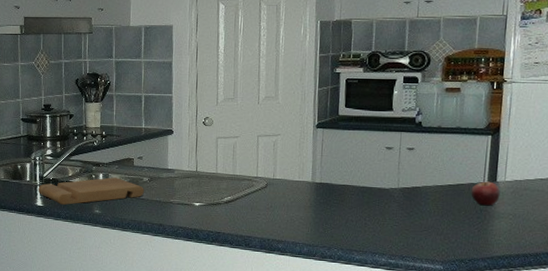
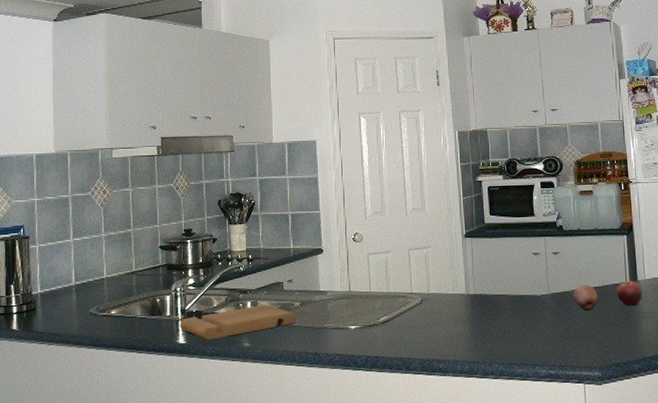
fruit: none [423,181,451,207] -> present [573,284,599,311]

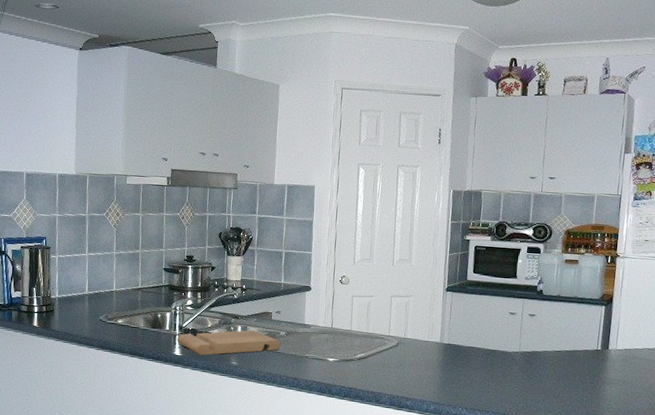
fruit: present [573,284,599,311] -> none [542,347,568,371]
fruit: present [616,281,643,306] -> none [585,348,612,372]

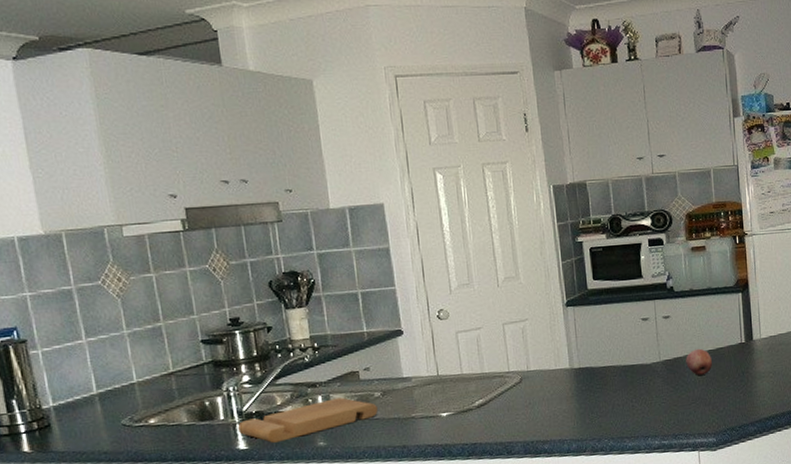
fruit: none [542,347,568,371] -> present [686,348,713,376]

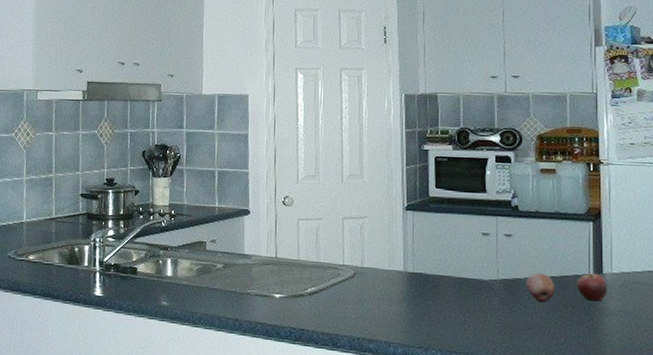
cutting board: present [237,397,378,444] -> none [97,263,218,296]
fruit: none [730,341,759,368] -> present [576,273,608,301]

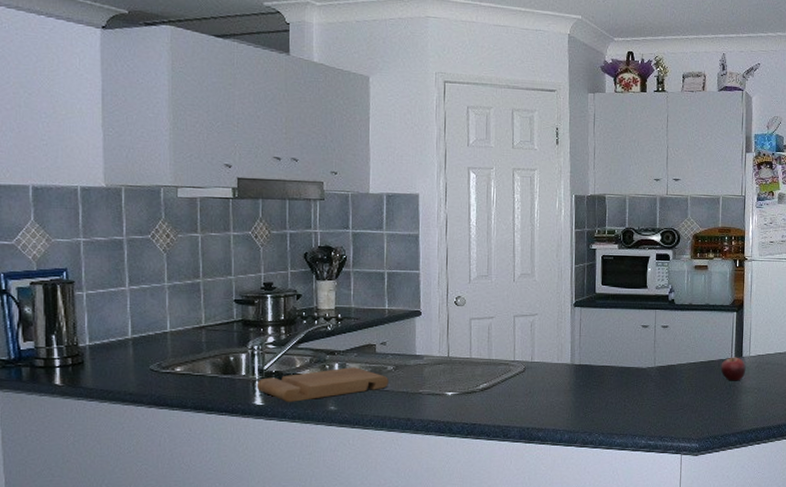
cutting board: none [97,263,218,296] -> present [256,367,389,403]
fruit: present [526,272,556,302] -> none [678,359,703,385]

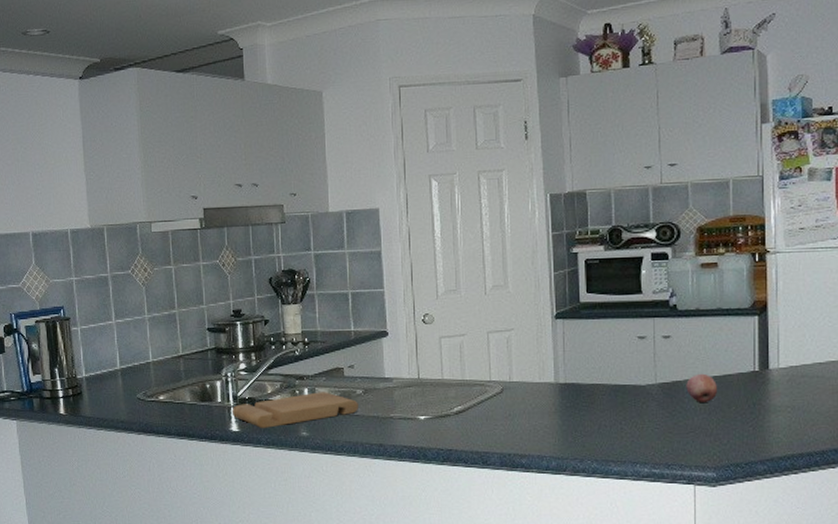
fruit: none [678,359,703,385] -> present [686,373,718,404]
fruit: present [720,357,746,381] -> none [740,369,775,399]

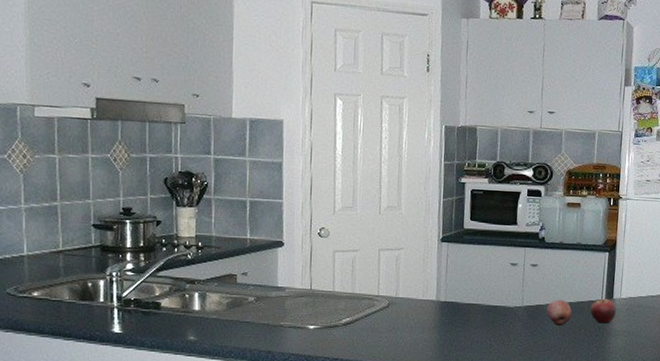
cutting board: present [231,392,358,429] -> none [114,297,249,332]
fruit: none [740,369,775,399] -> present [590,298,617,324]

